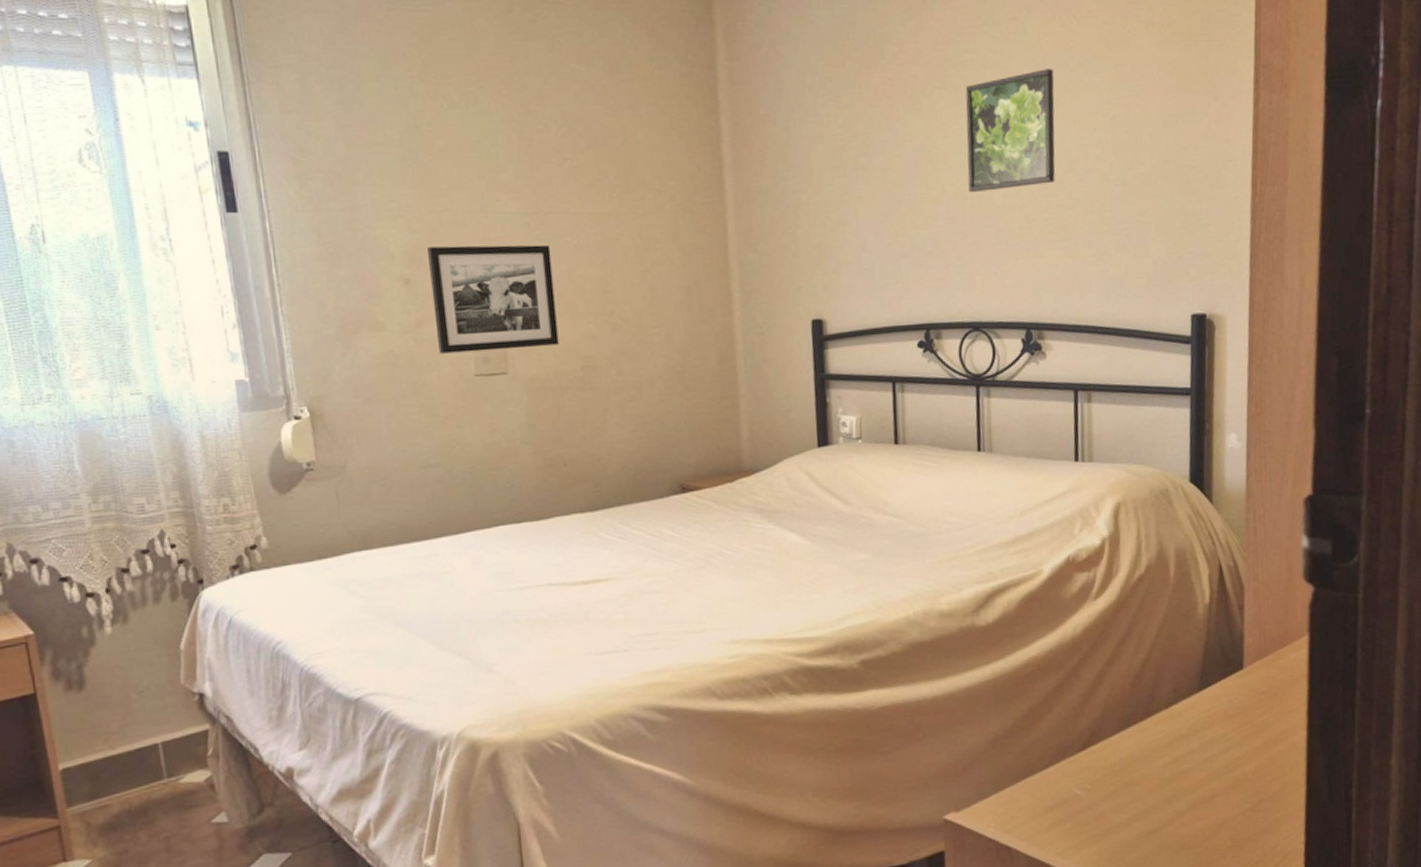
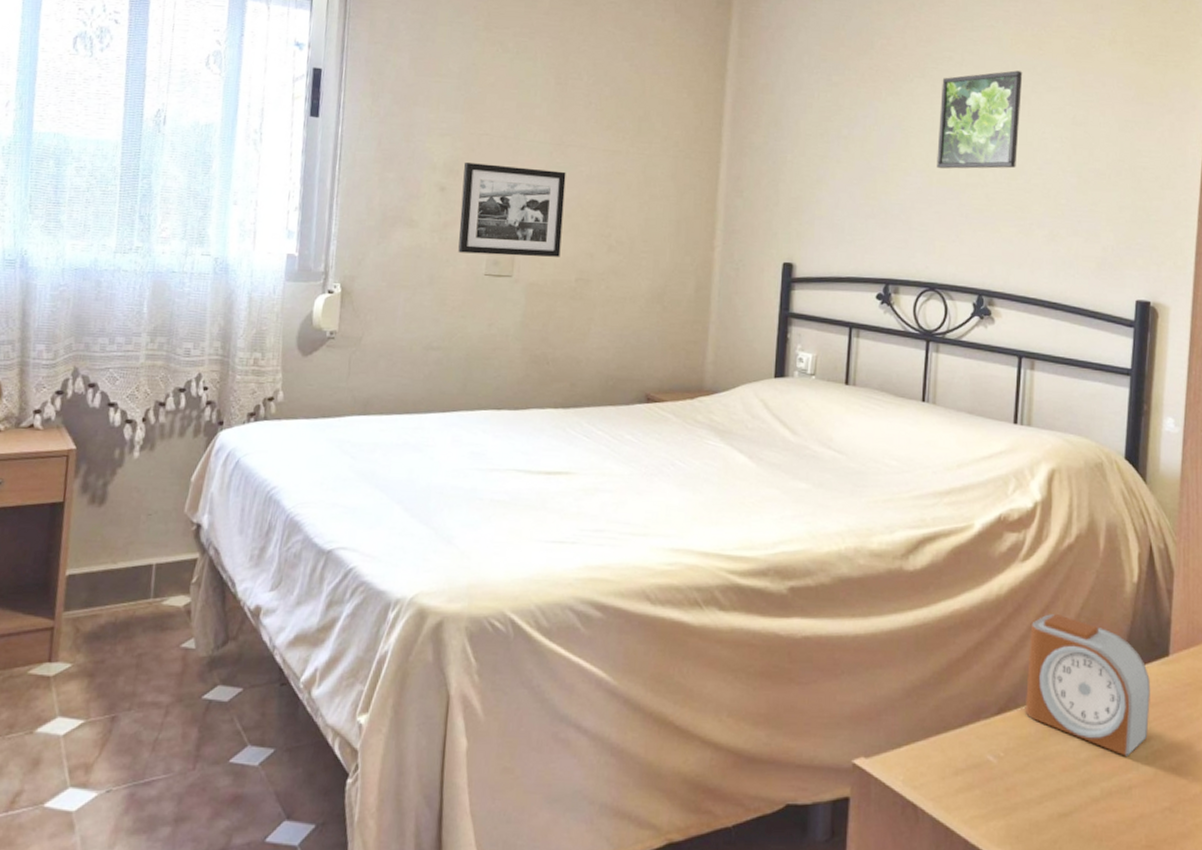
alarm clock: none [1107,645,1228,769] -> present [1026,614,1150,757]

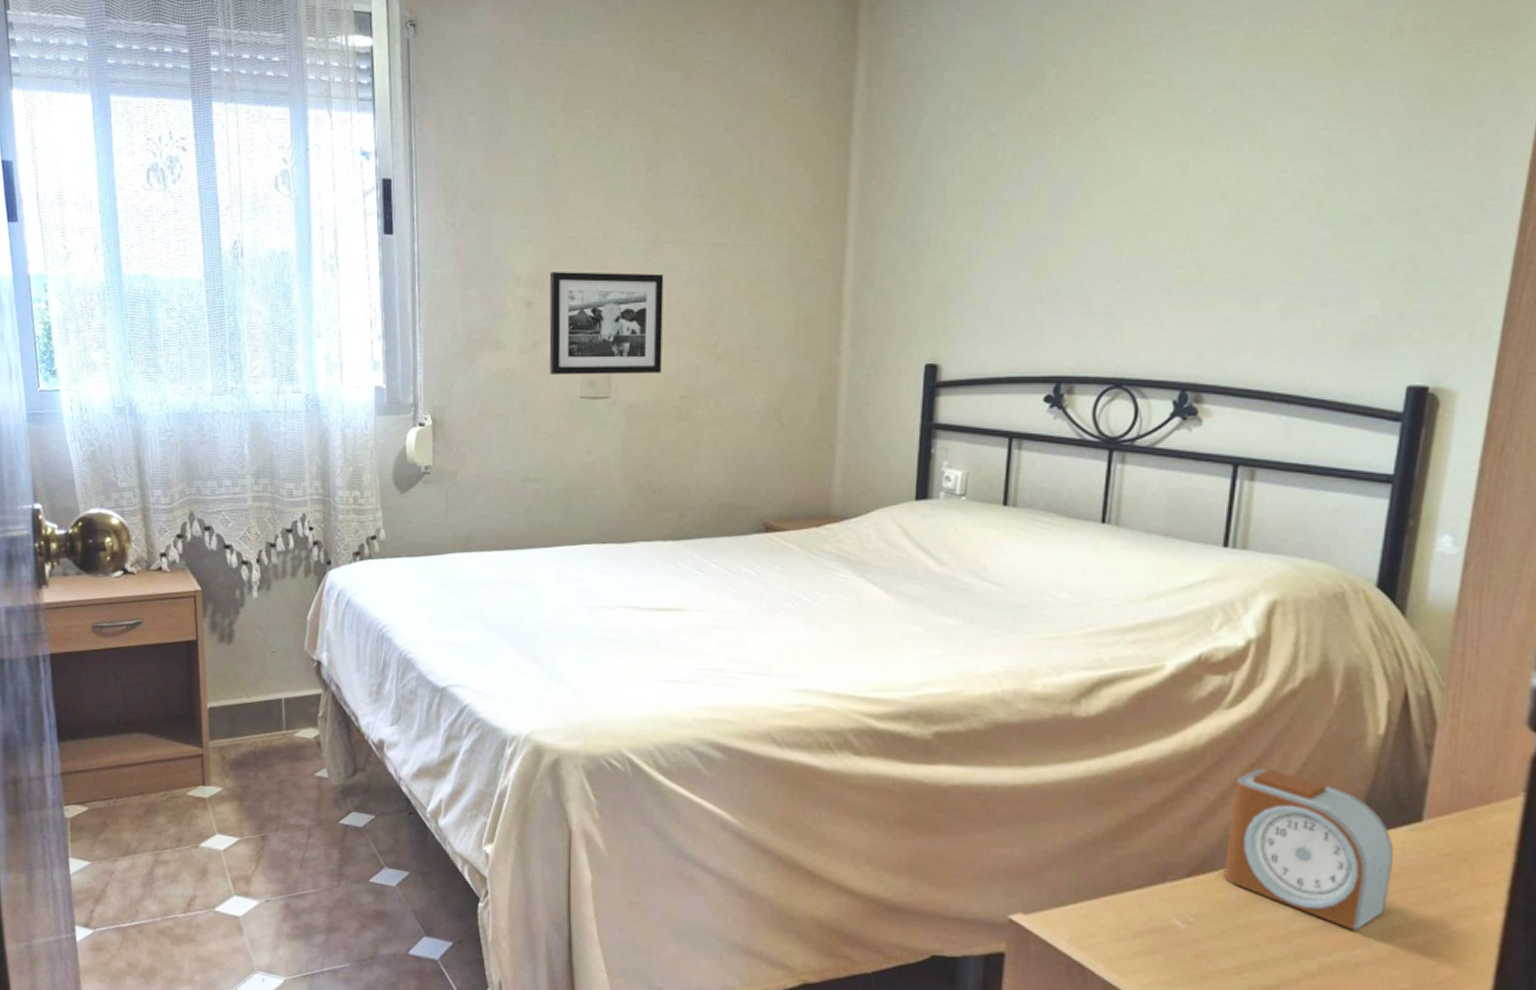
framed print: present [937,70,1023,169] -> none [1129,89,1257,233]

